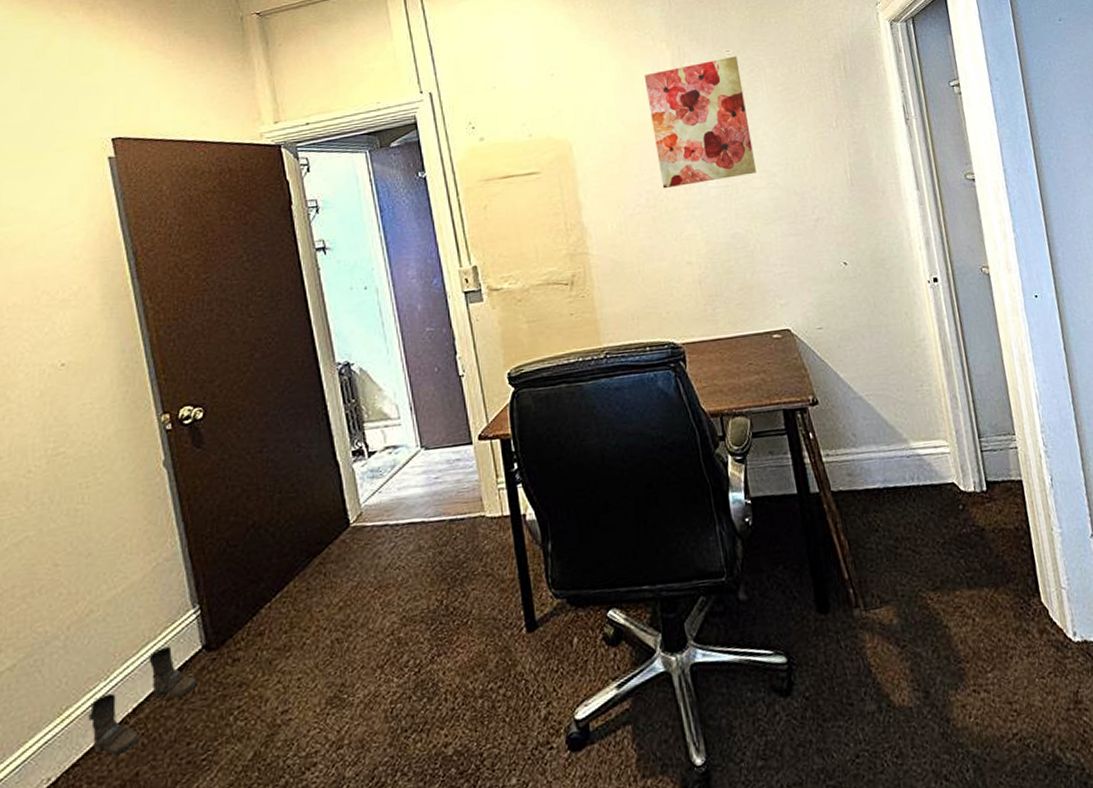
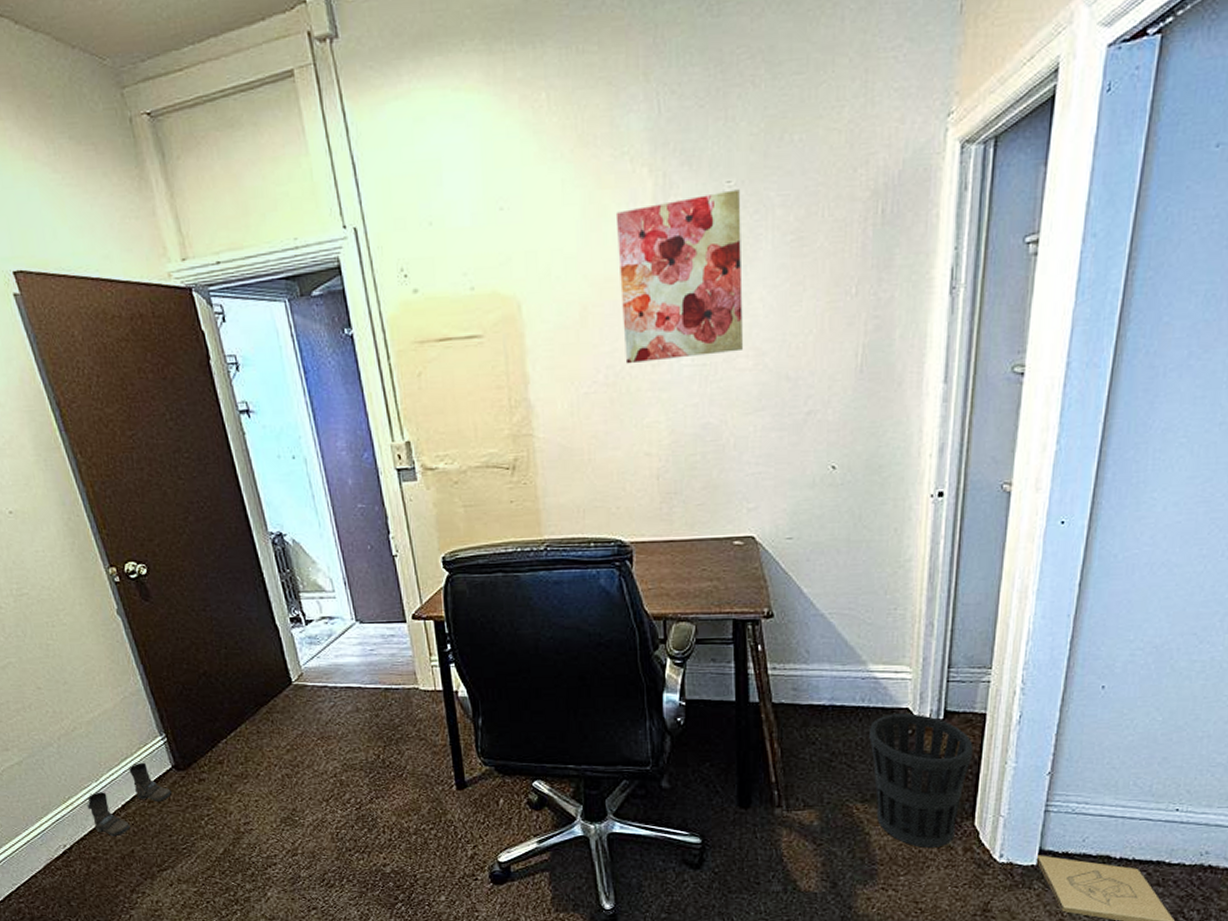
wastebasket: none [924,487,1027,636] -> present [869,713,973,848]

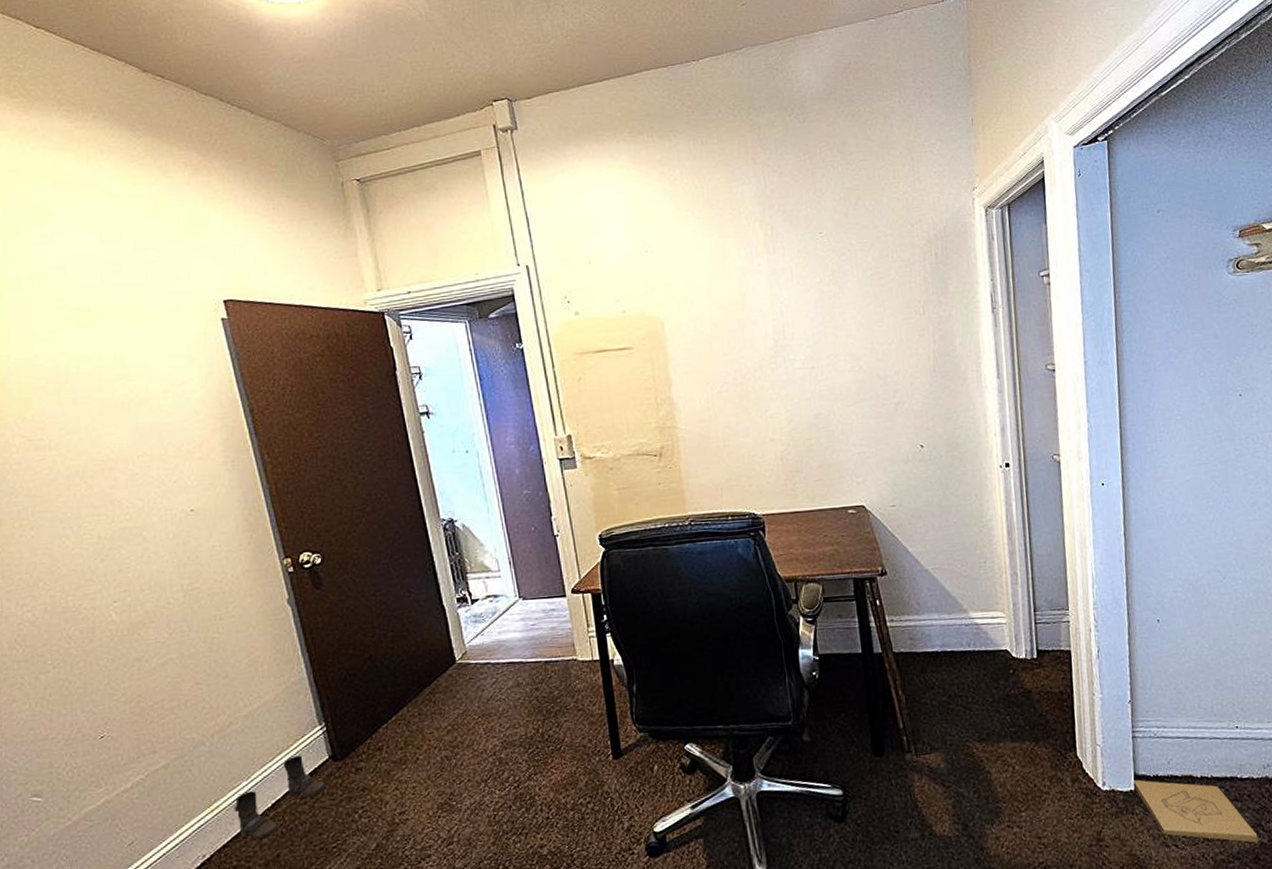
wall art: present [615,189,743,364] -> none [736,238,842,368]
wastebasket: present [869,713,973,848] -> none [978,654,1066,782]

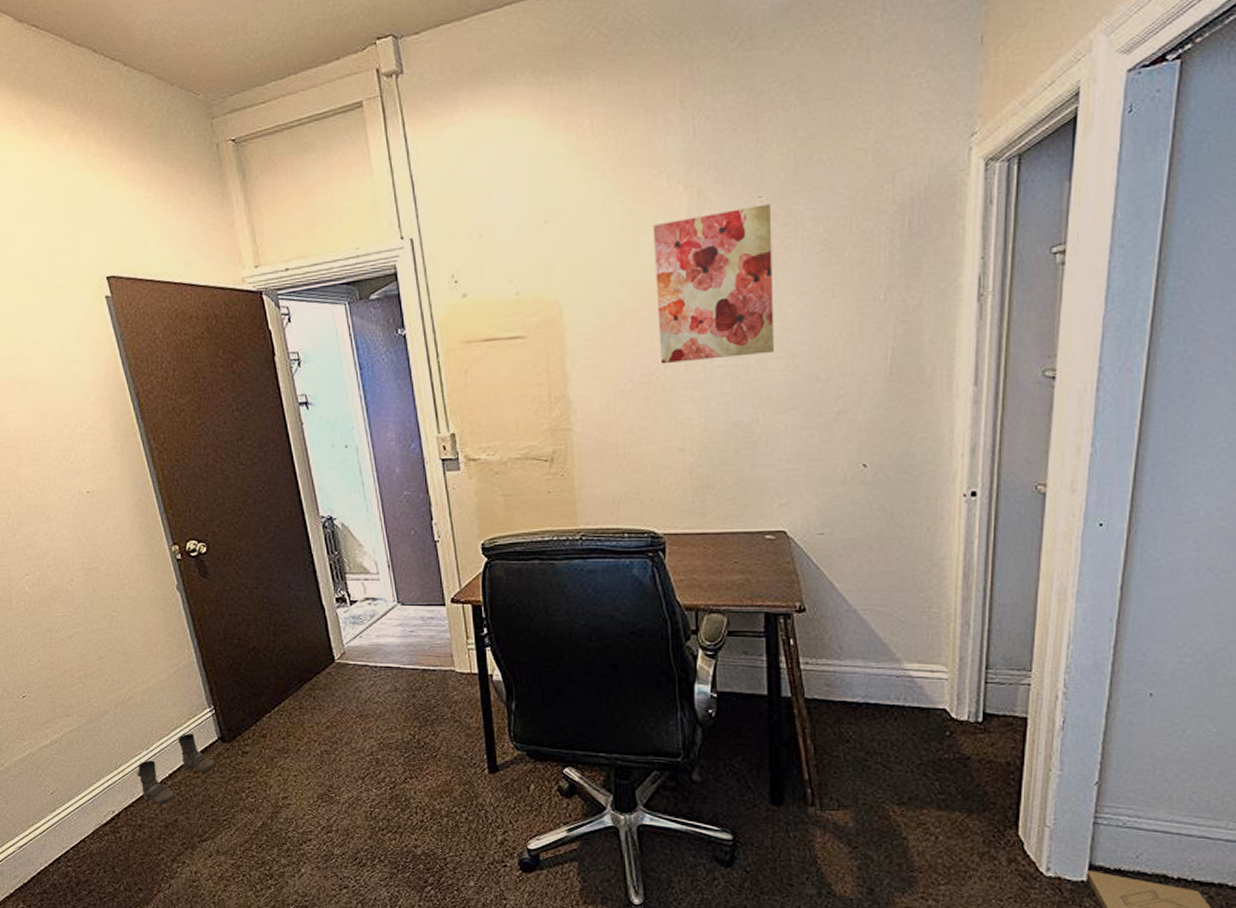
wall art: none [736,238,842,368] -> present [652,204,774,364]

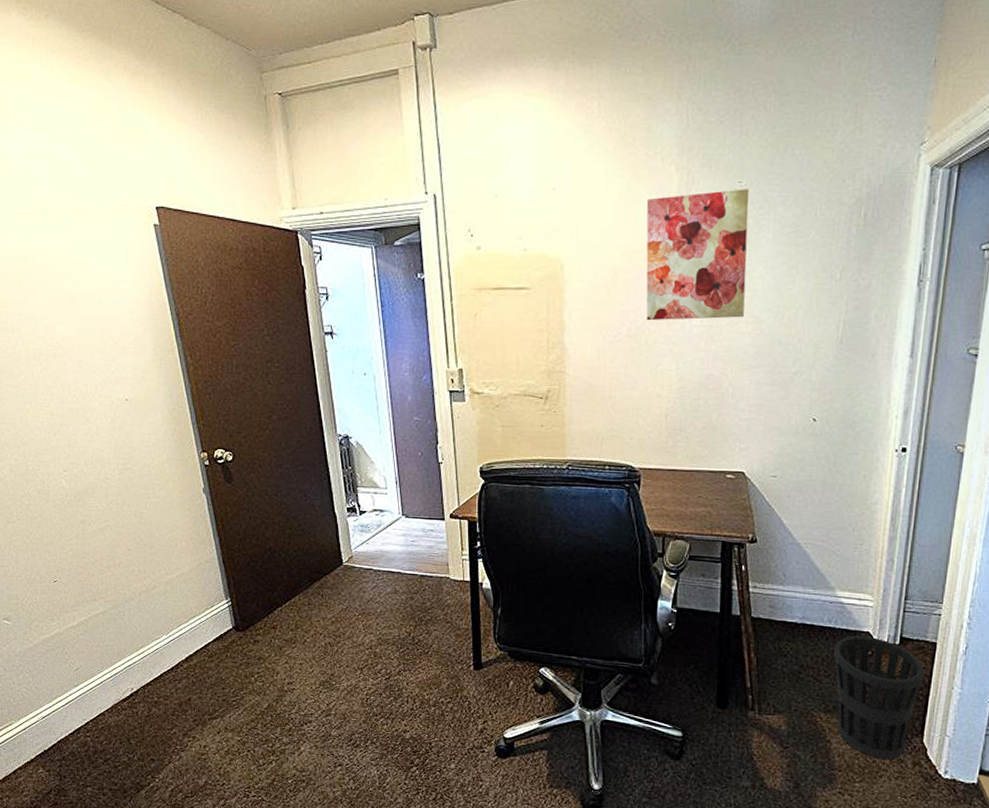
boots: present [137,733,217,804] -> none [156,621,230,684]
wastebasket: none [905,714,1015,857] -> present [834,636,925,760]

